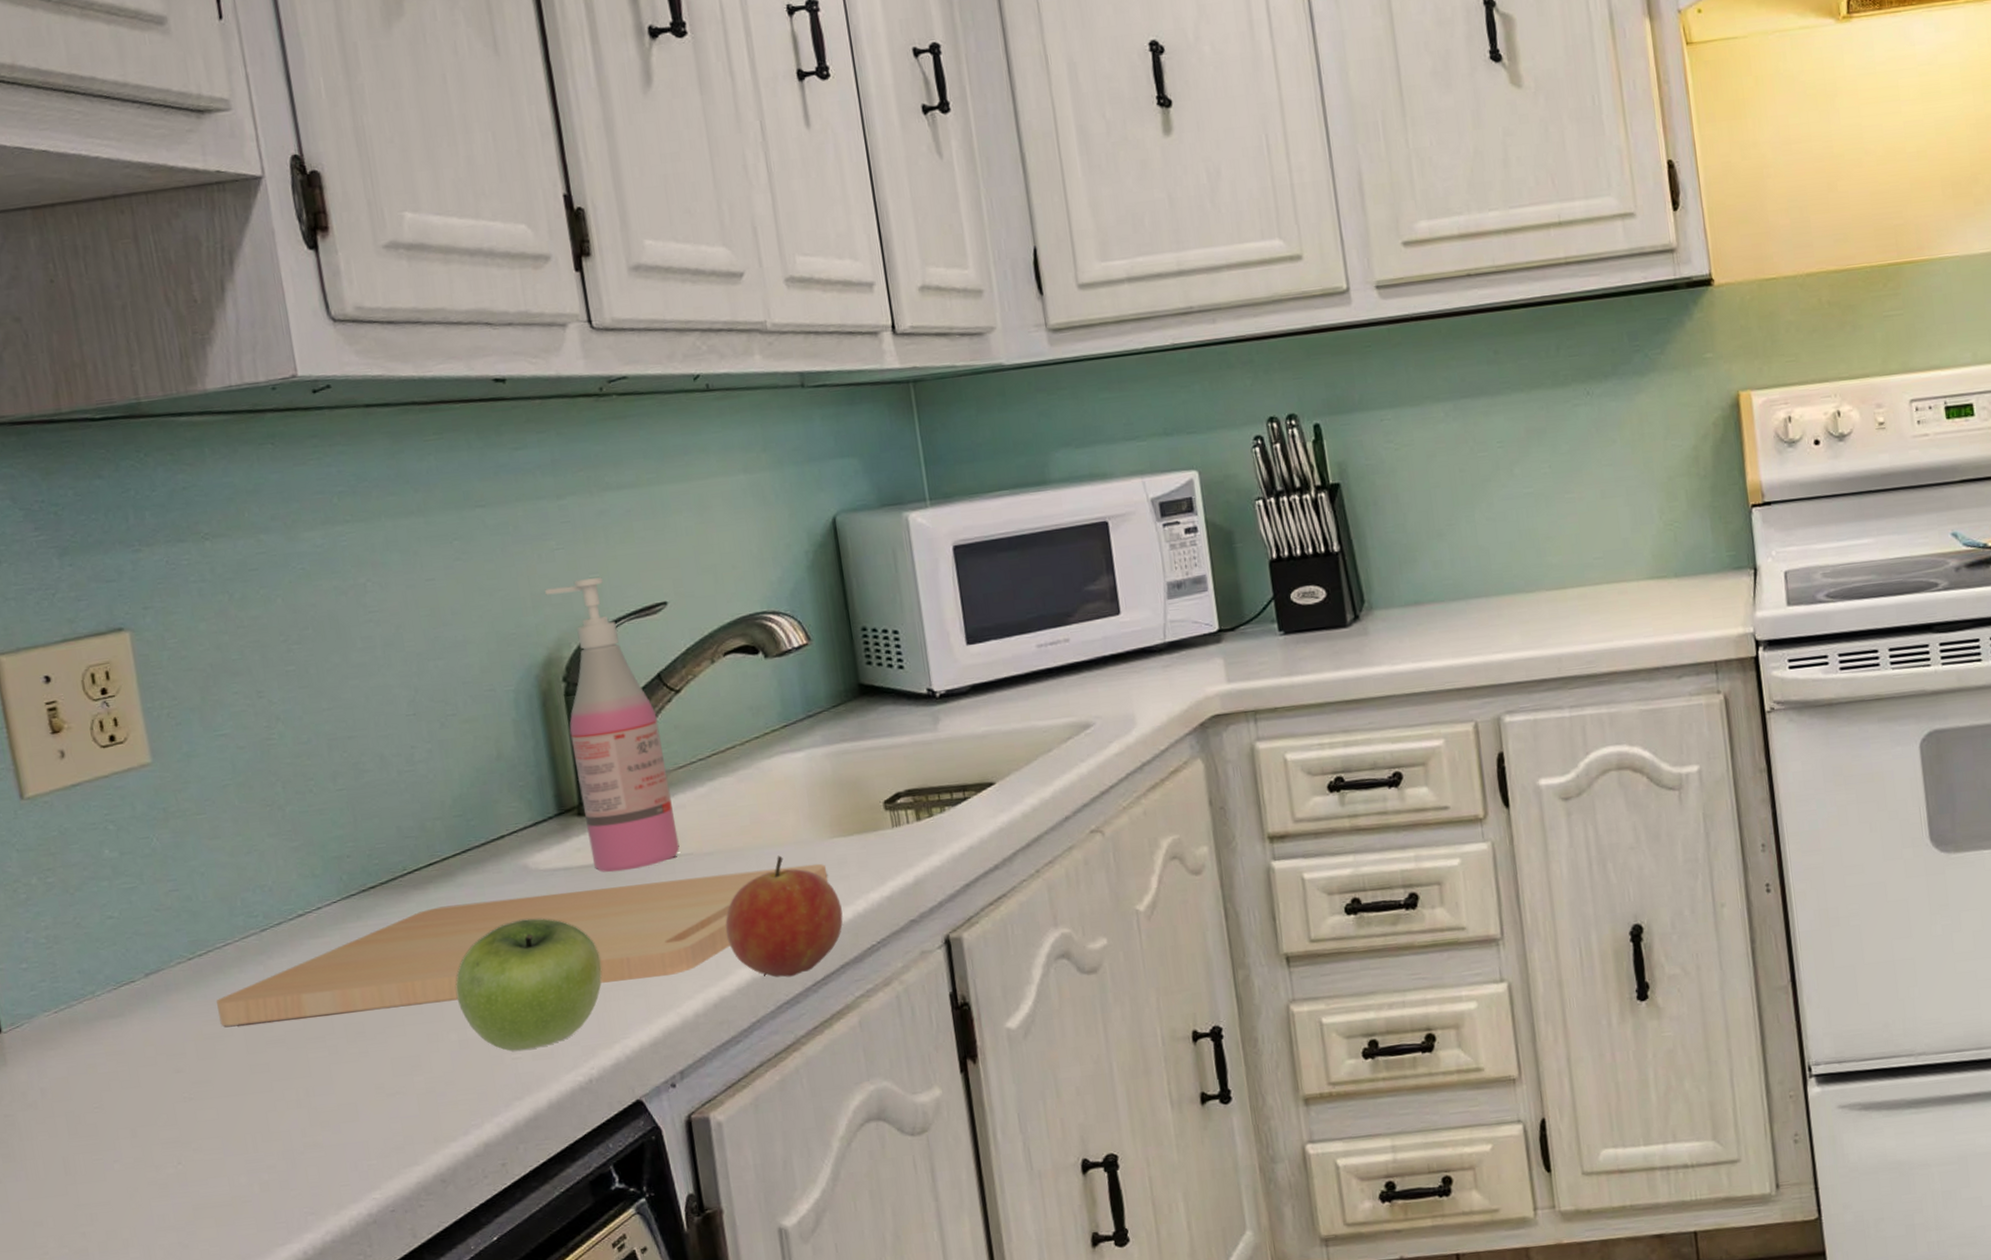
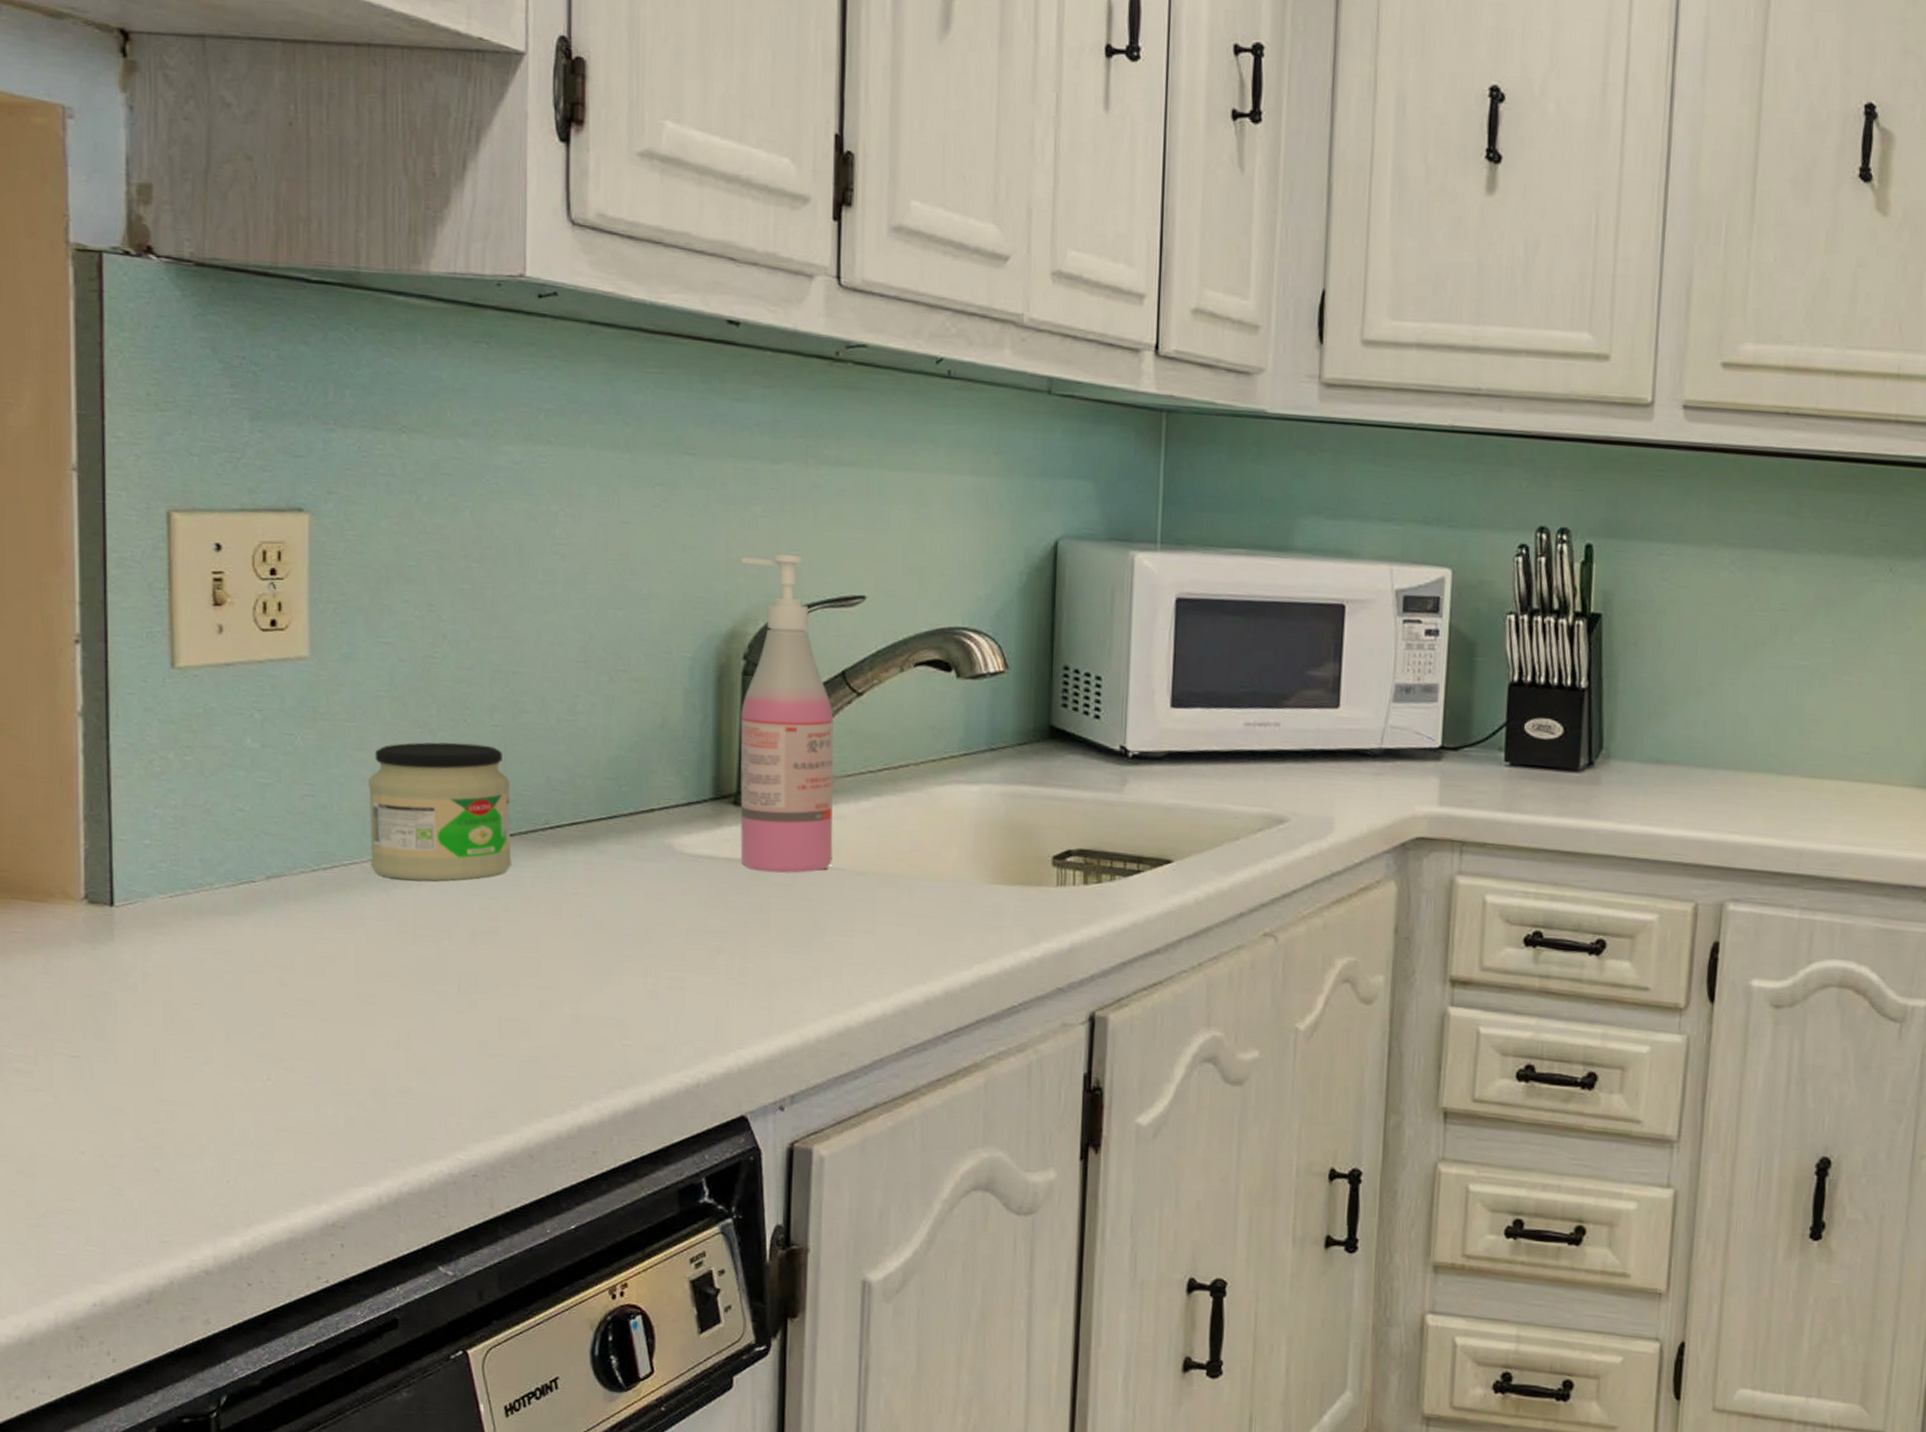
cutting board: present [215,863,829,1027] -> none [332,870,981,993]
jar: none [228,809,378,951] -> present [369,742,512,881]
fruit: present [455,918,602,1051] -> none [577,901,730,1040]
fruit: present [725,855,843,978] -> none [864,890,989,1022]

